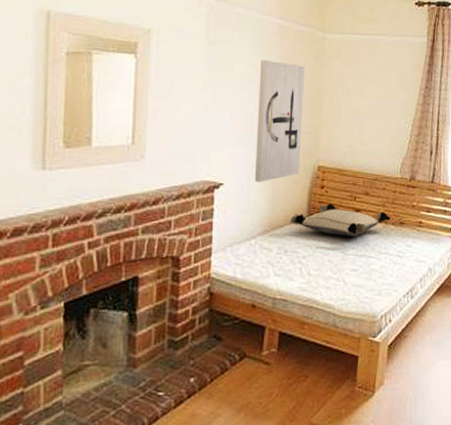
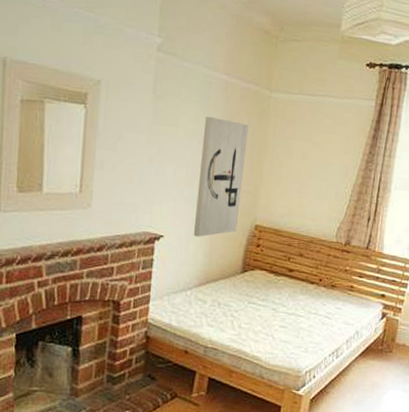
pillow: present [290,203,390,237] -> none [225,261,322,296]

